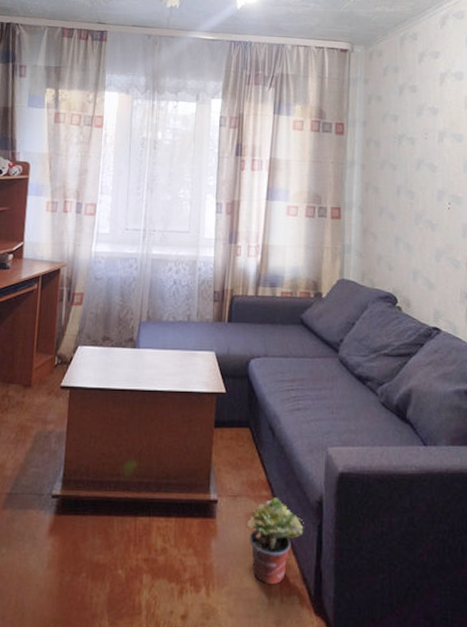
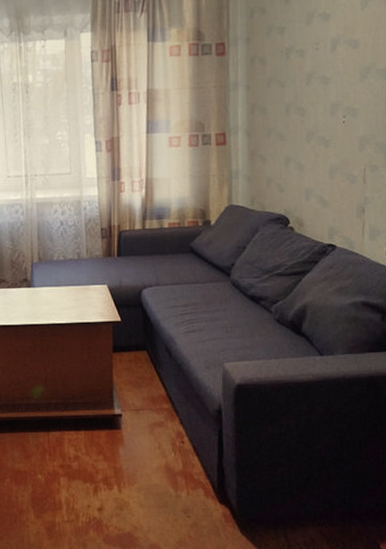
potted plant: present [245,498,304,585] -> none [149,409,205,481]

